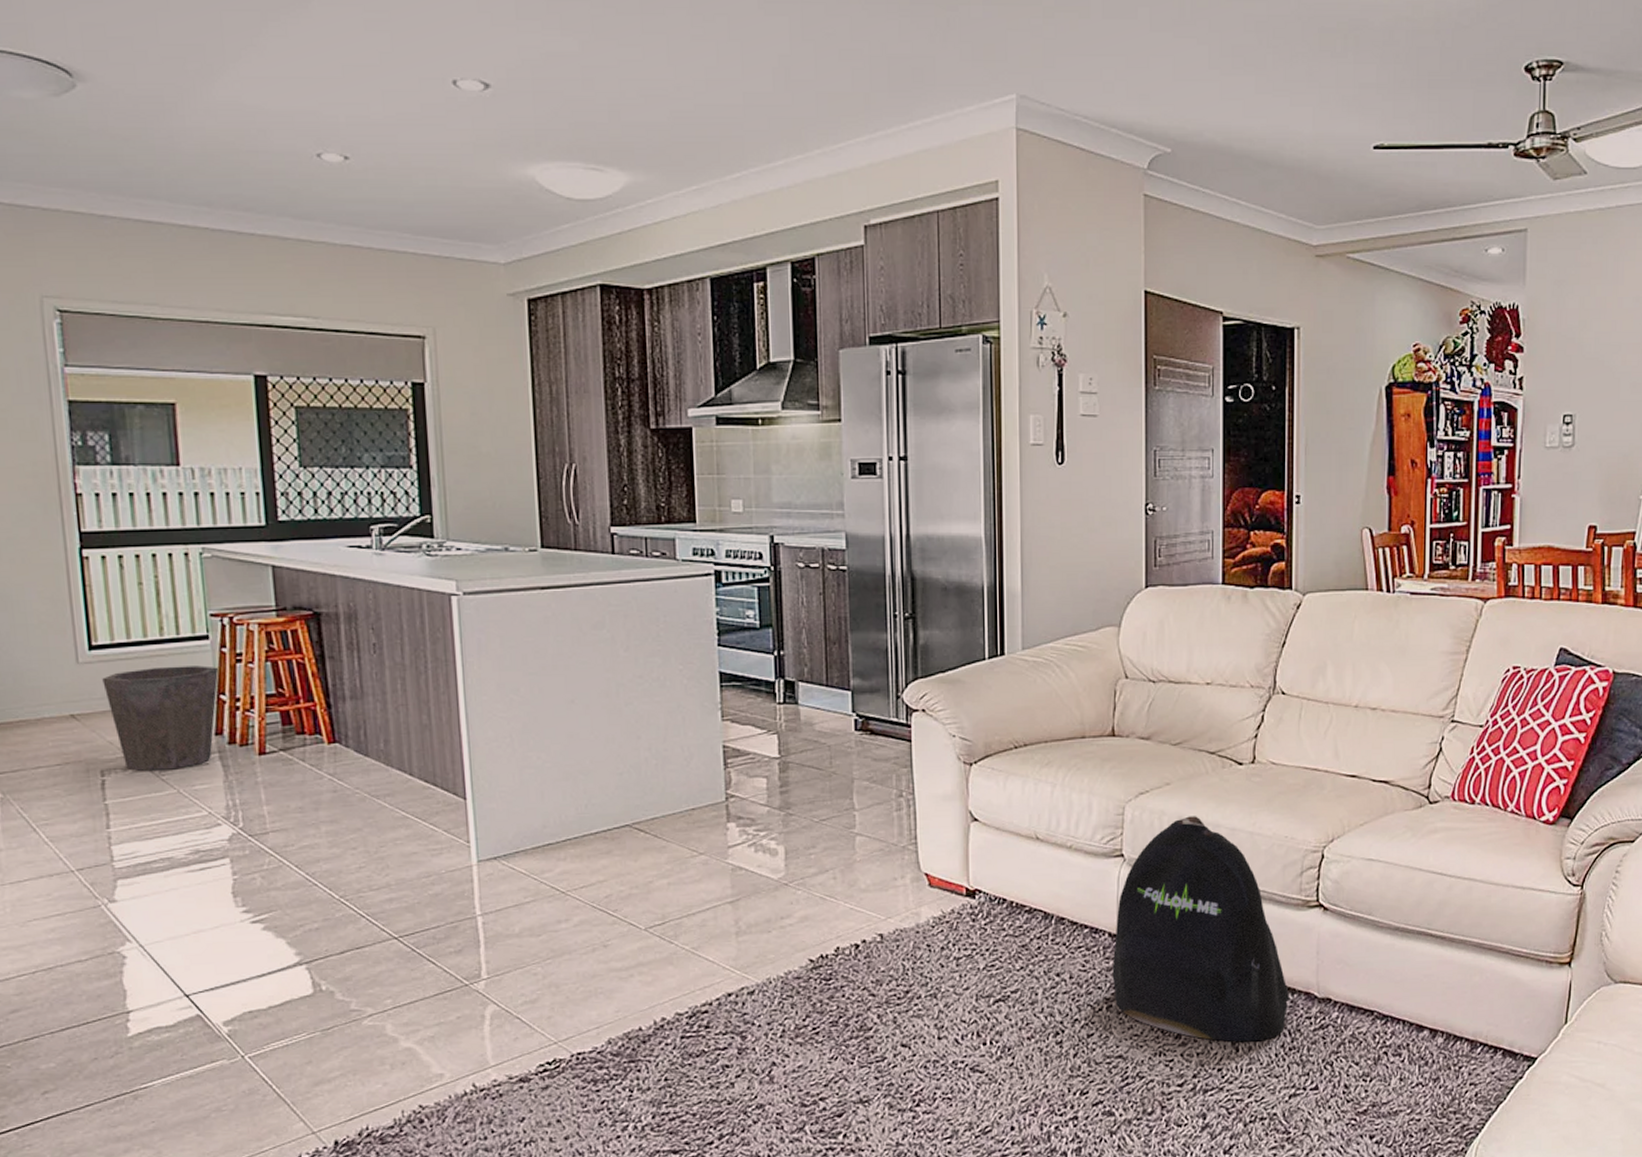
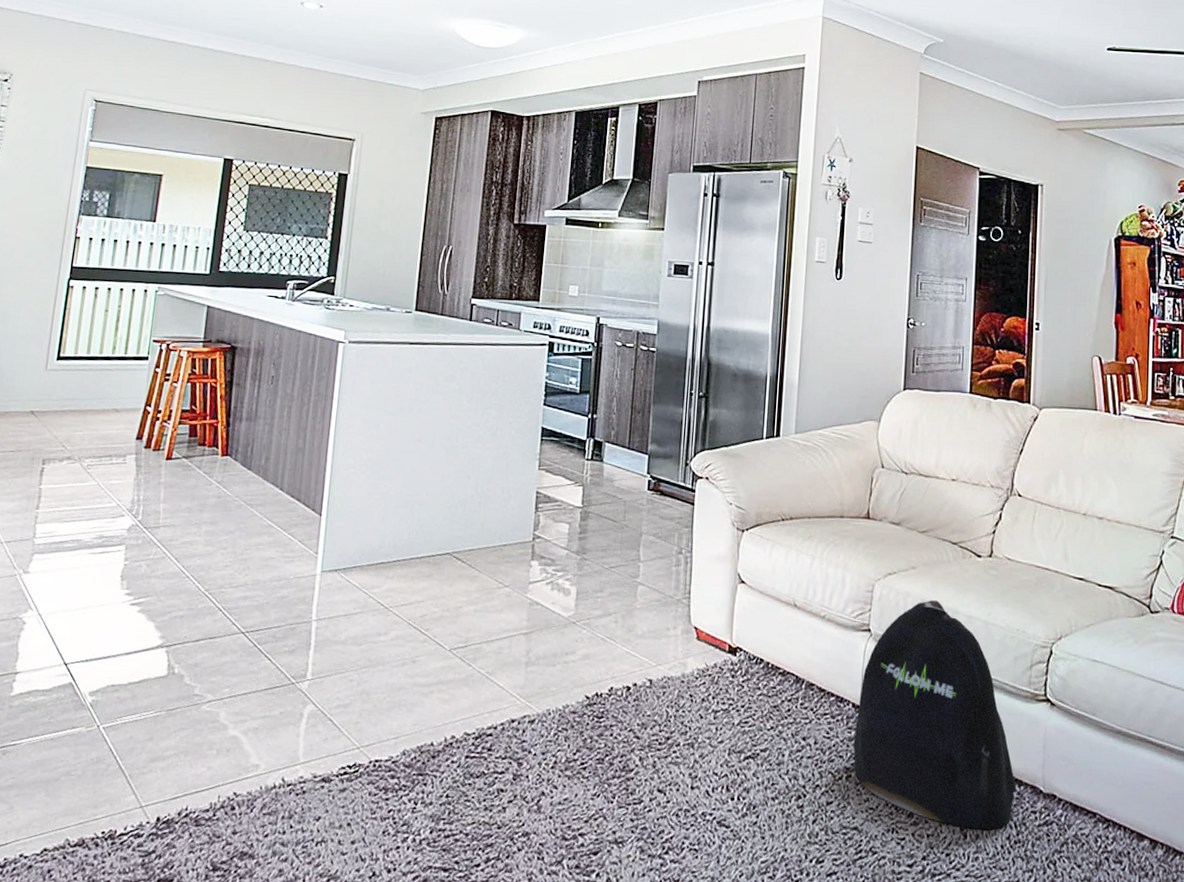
waste bin: present [102,665,219,772] -> none [61,379,151,465]

